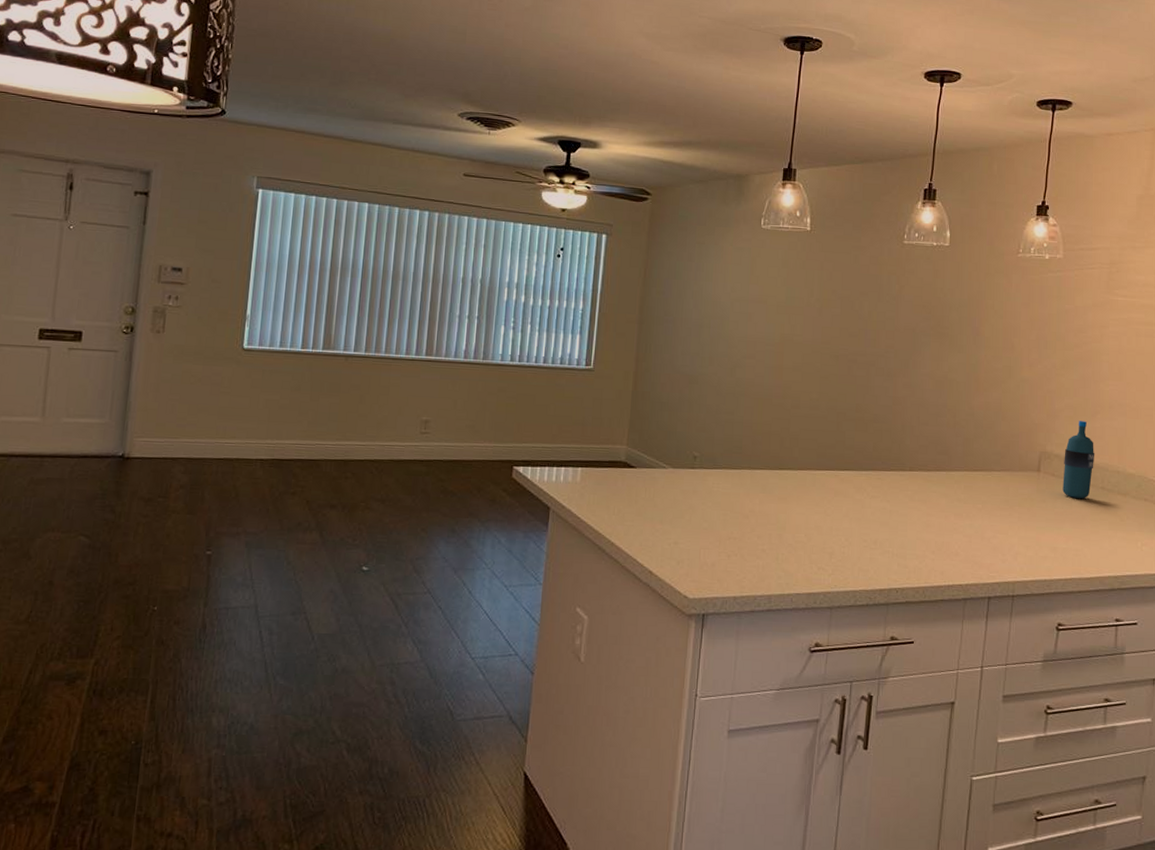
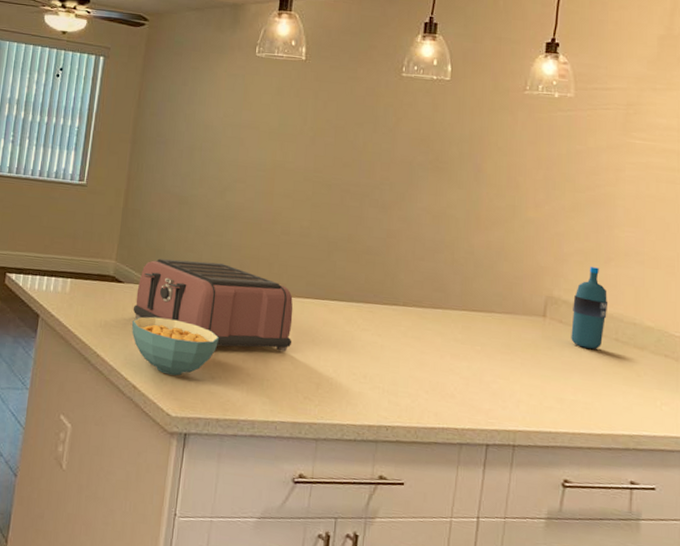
cereal bowl: none [645,500,733,558] -> present [131,316,219,376]
toaster: none [646,440,805,525] -> present [133,258,293,352]

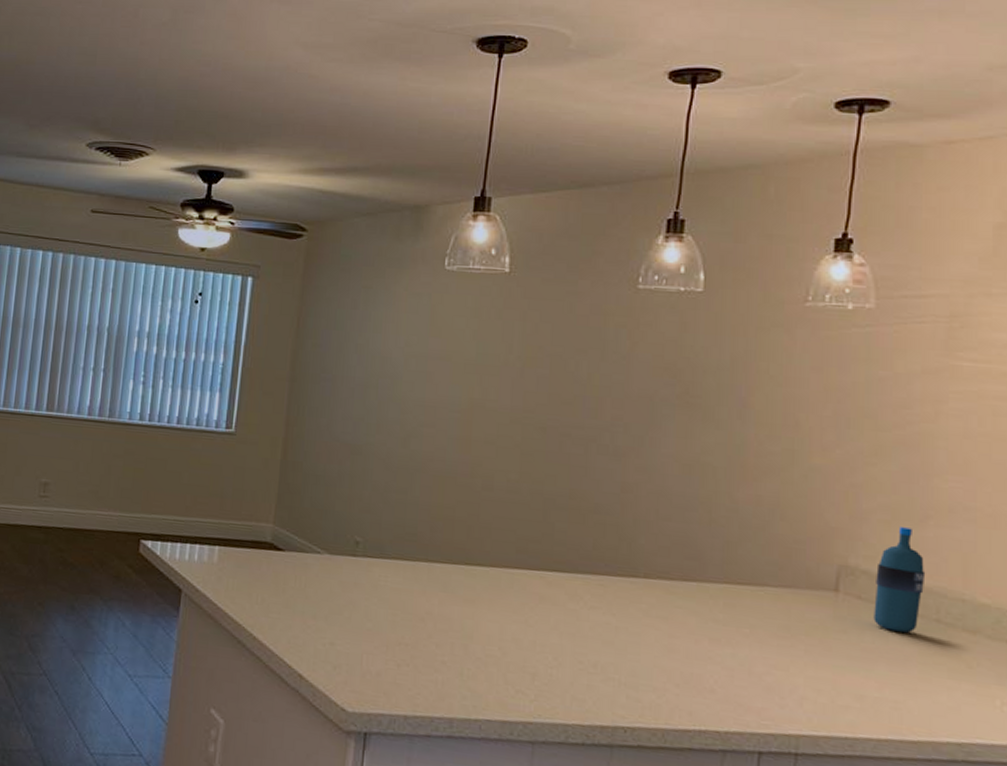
cereal bowl: present [131,316,219,376] -> none [295,591,405,664]
toaster: present [133,258,293,352] -> none [296,521,500,635]

